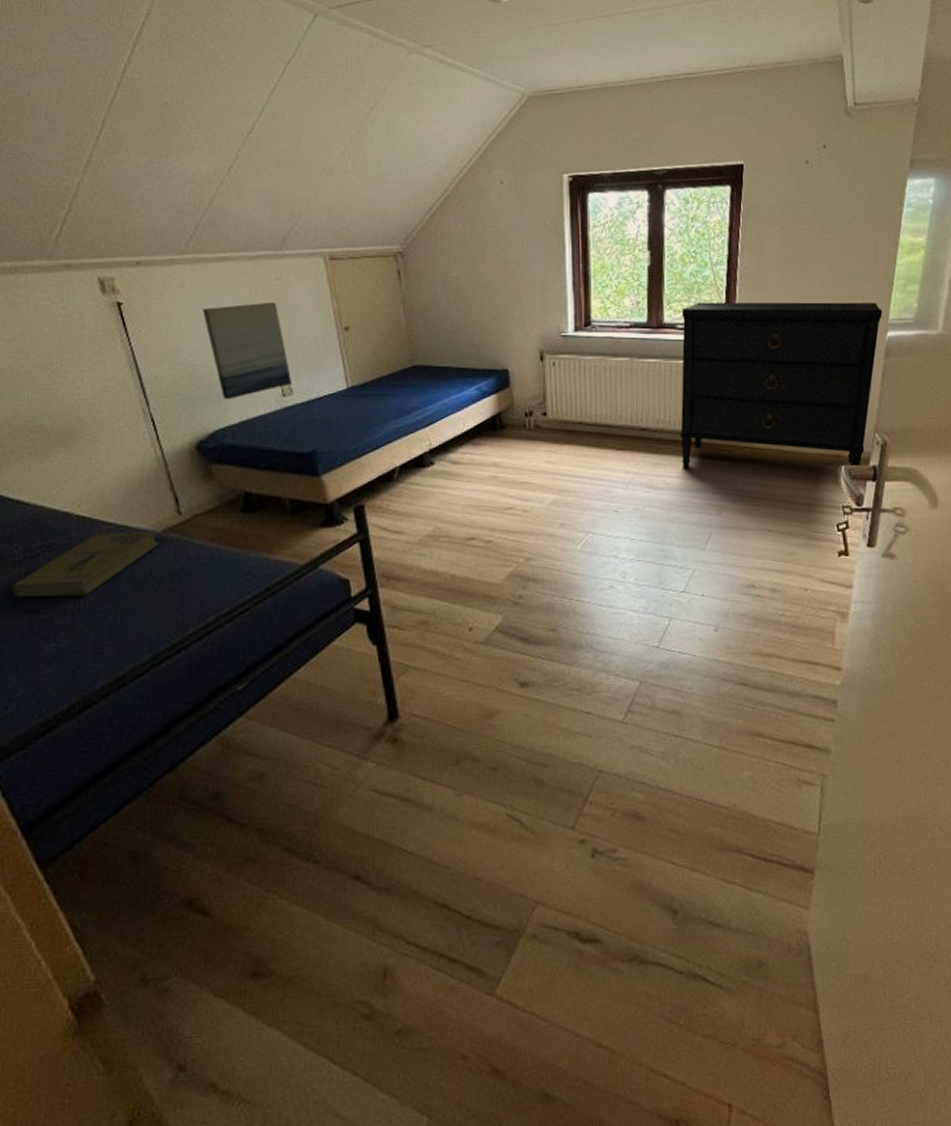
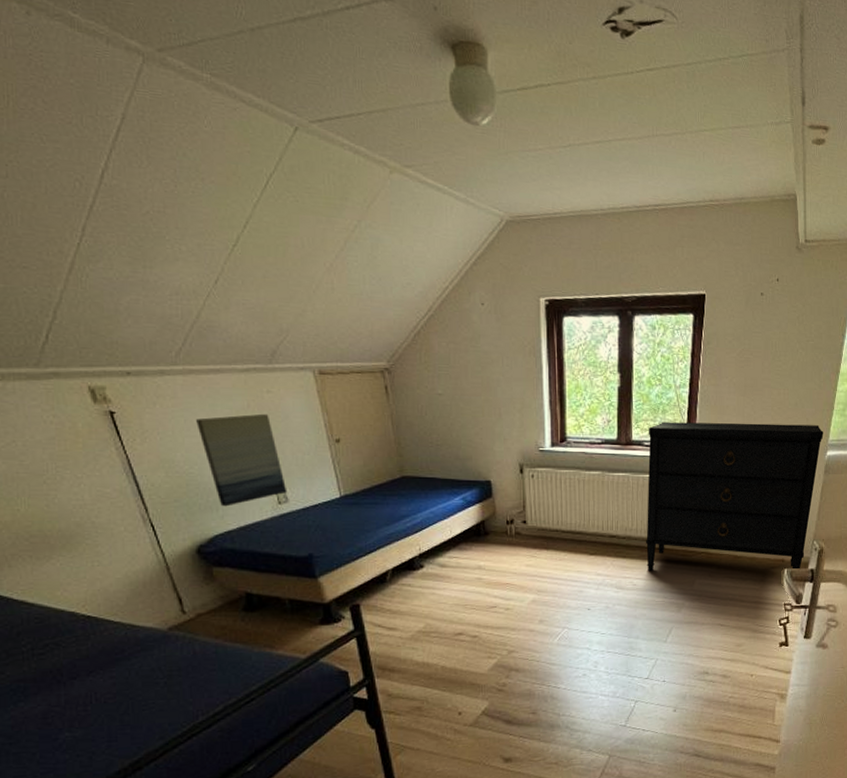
book: present [11,531,159,598] -> none [21,629,165,692]

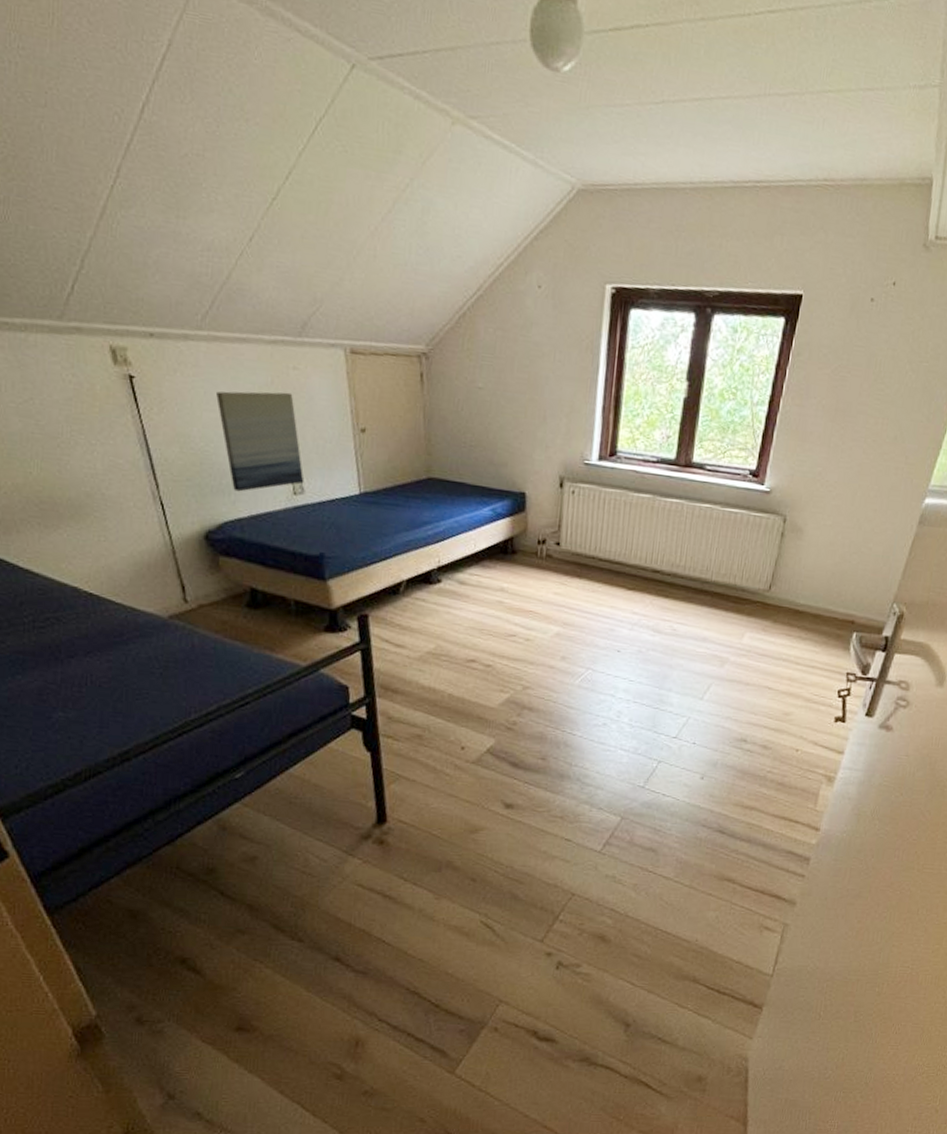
dresser: present [646,422,824,571] -> none [691,443,925,635]

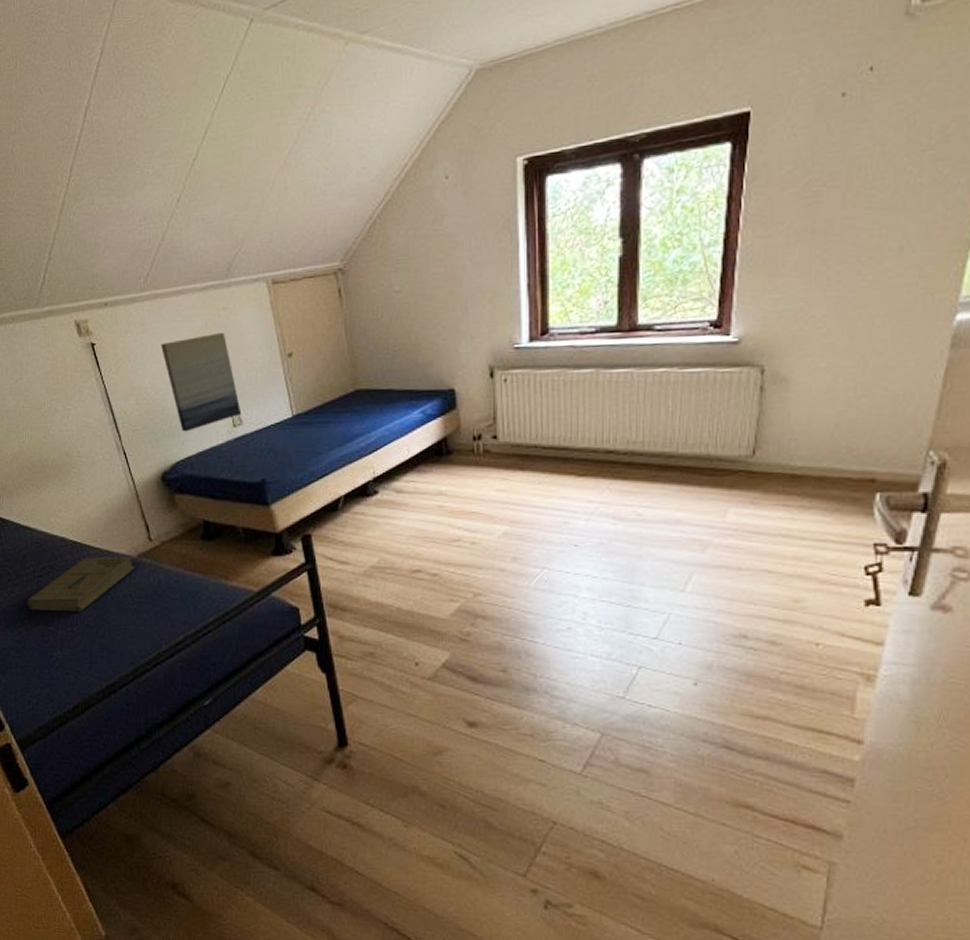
book: none [21,612,165,671] -> present [26,556,135,612]

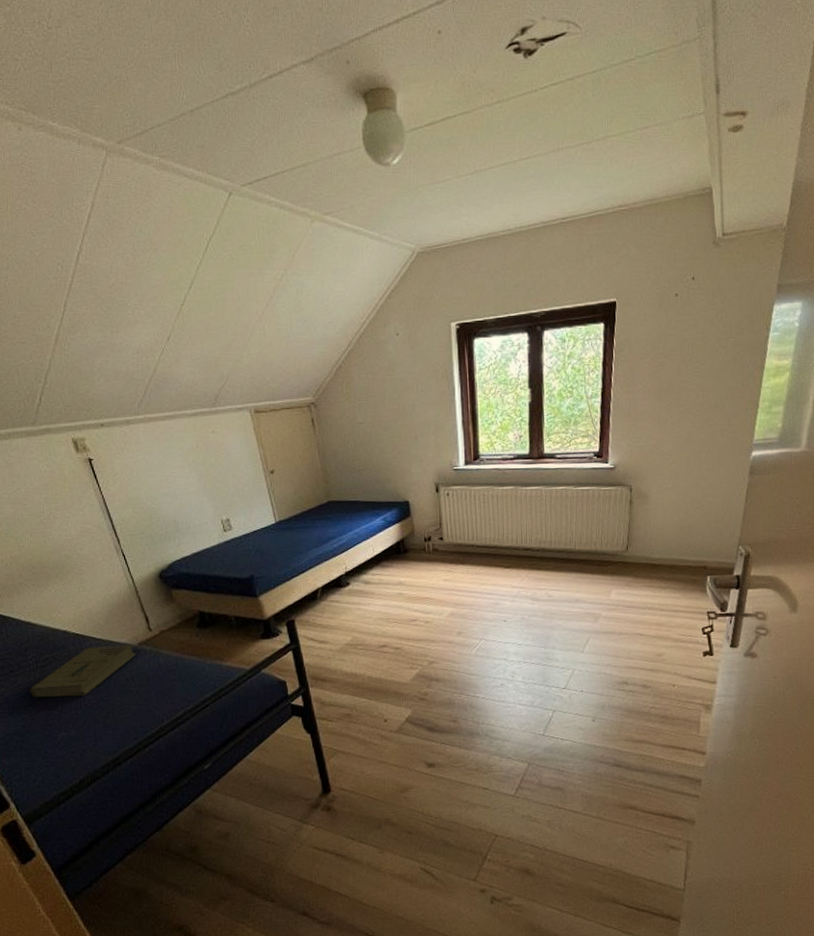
wall art: present [161,332,242,432] -> none [156,452,231,536]

